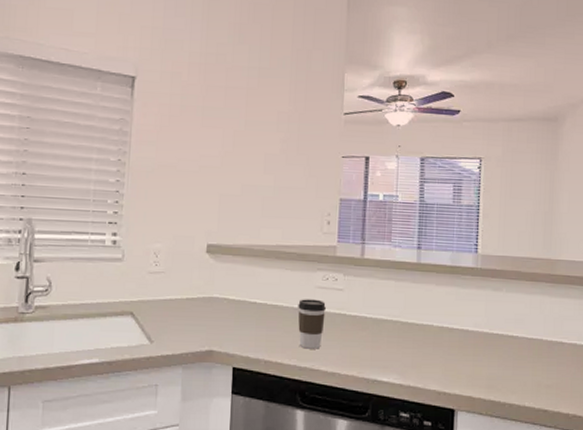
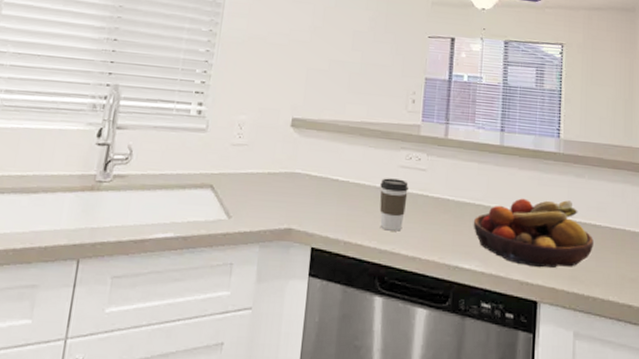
fruit bowl: none [391,313,511,378] -> present [473,198,594,268]

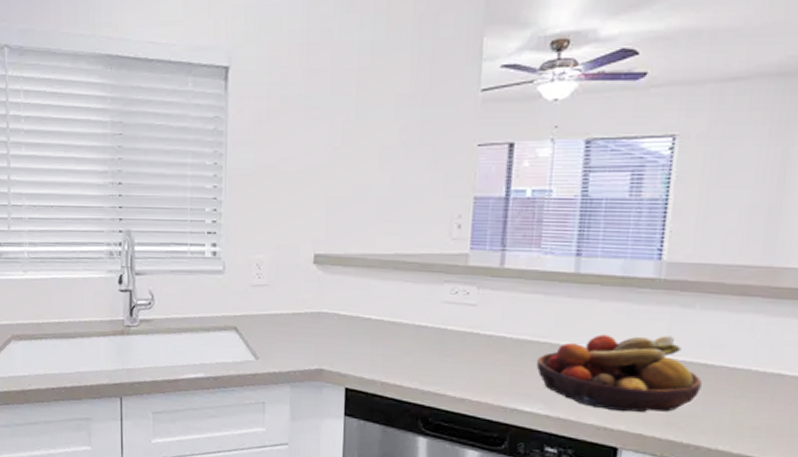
coffee cup: present [379,178,409,231] -> none [420,315,455,372]

